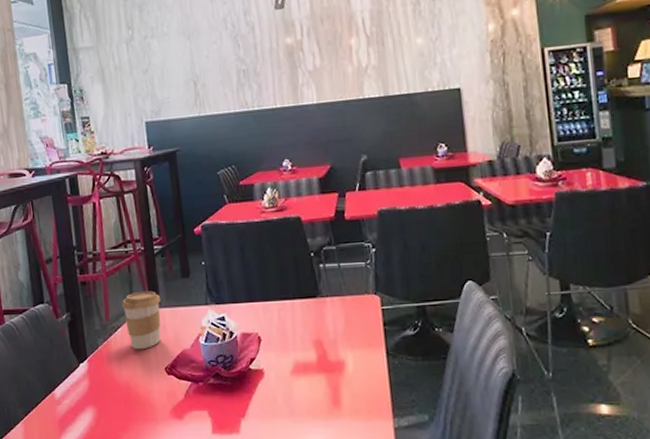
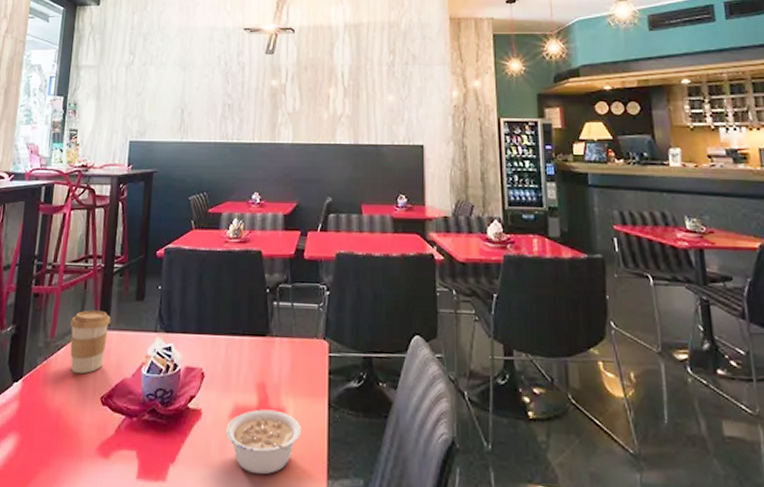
legume: none [289,363,364,420] -> present [226,409,302,475]

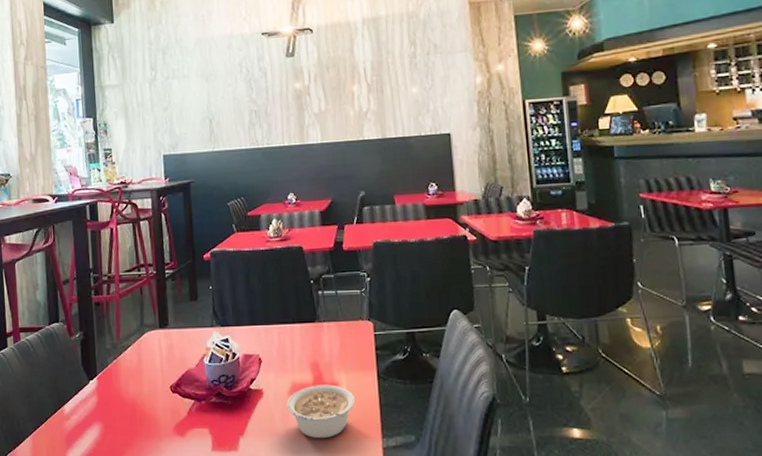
coffee cup: present [70,310,111,374] -> none [133,312,170,369]

